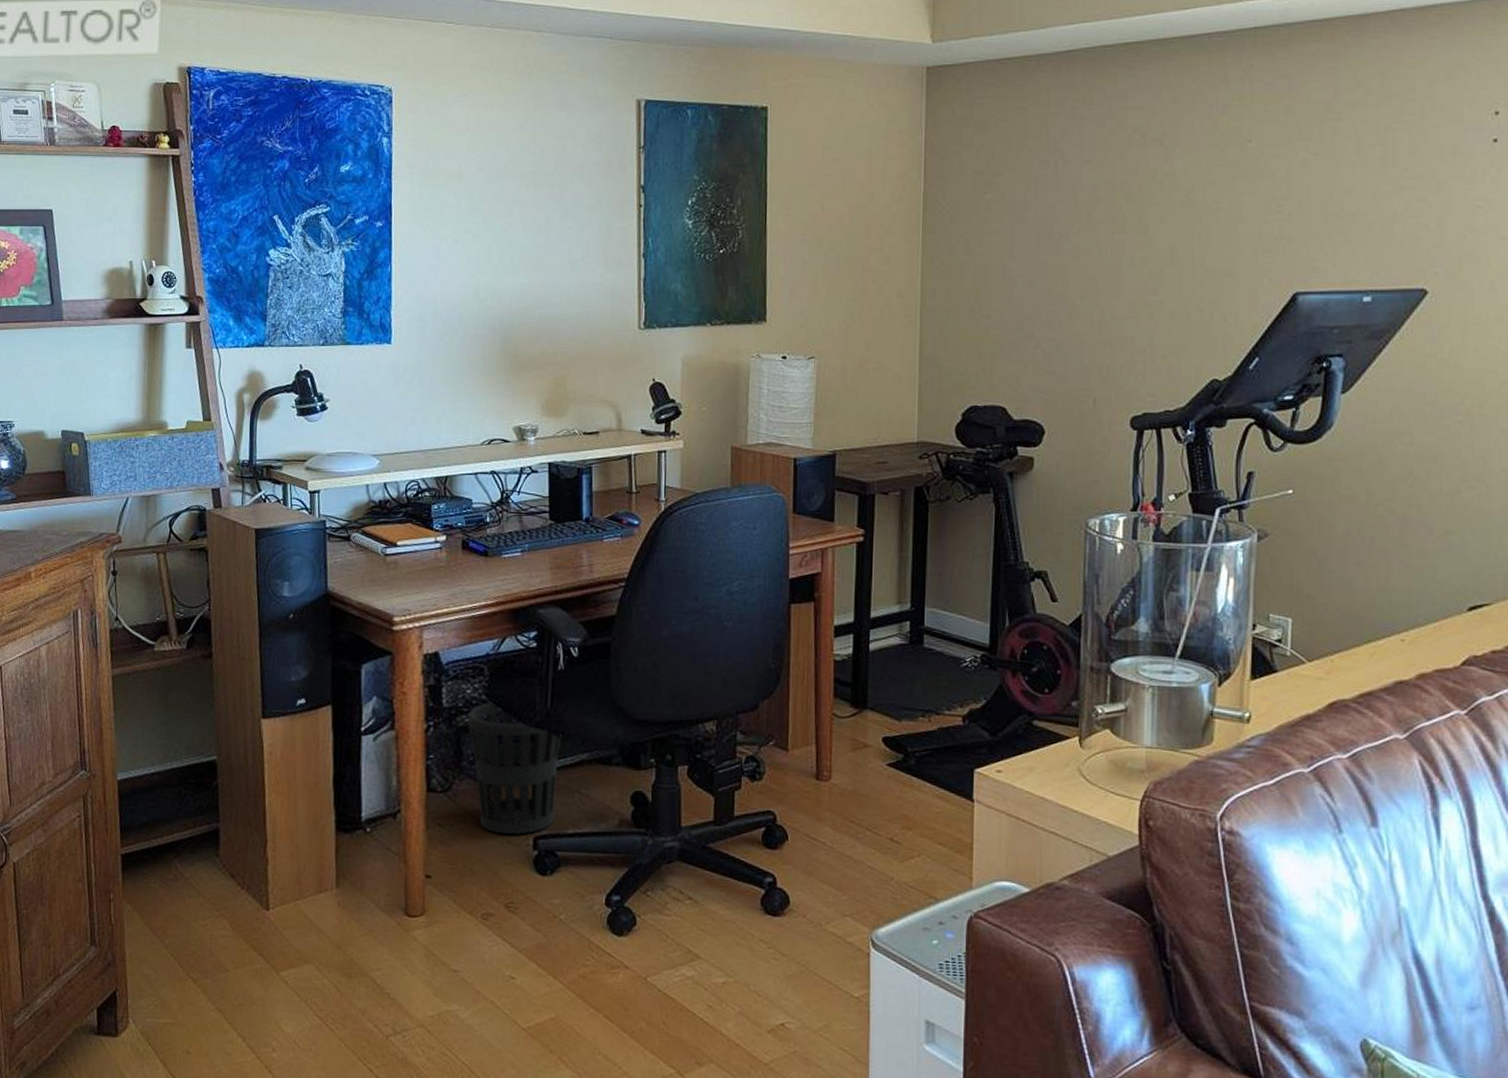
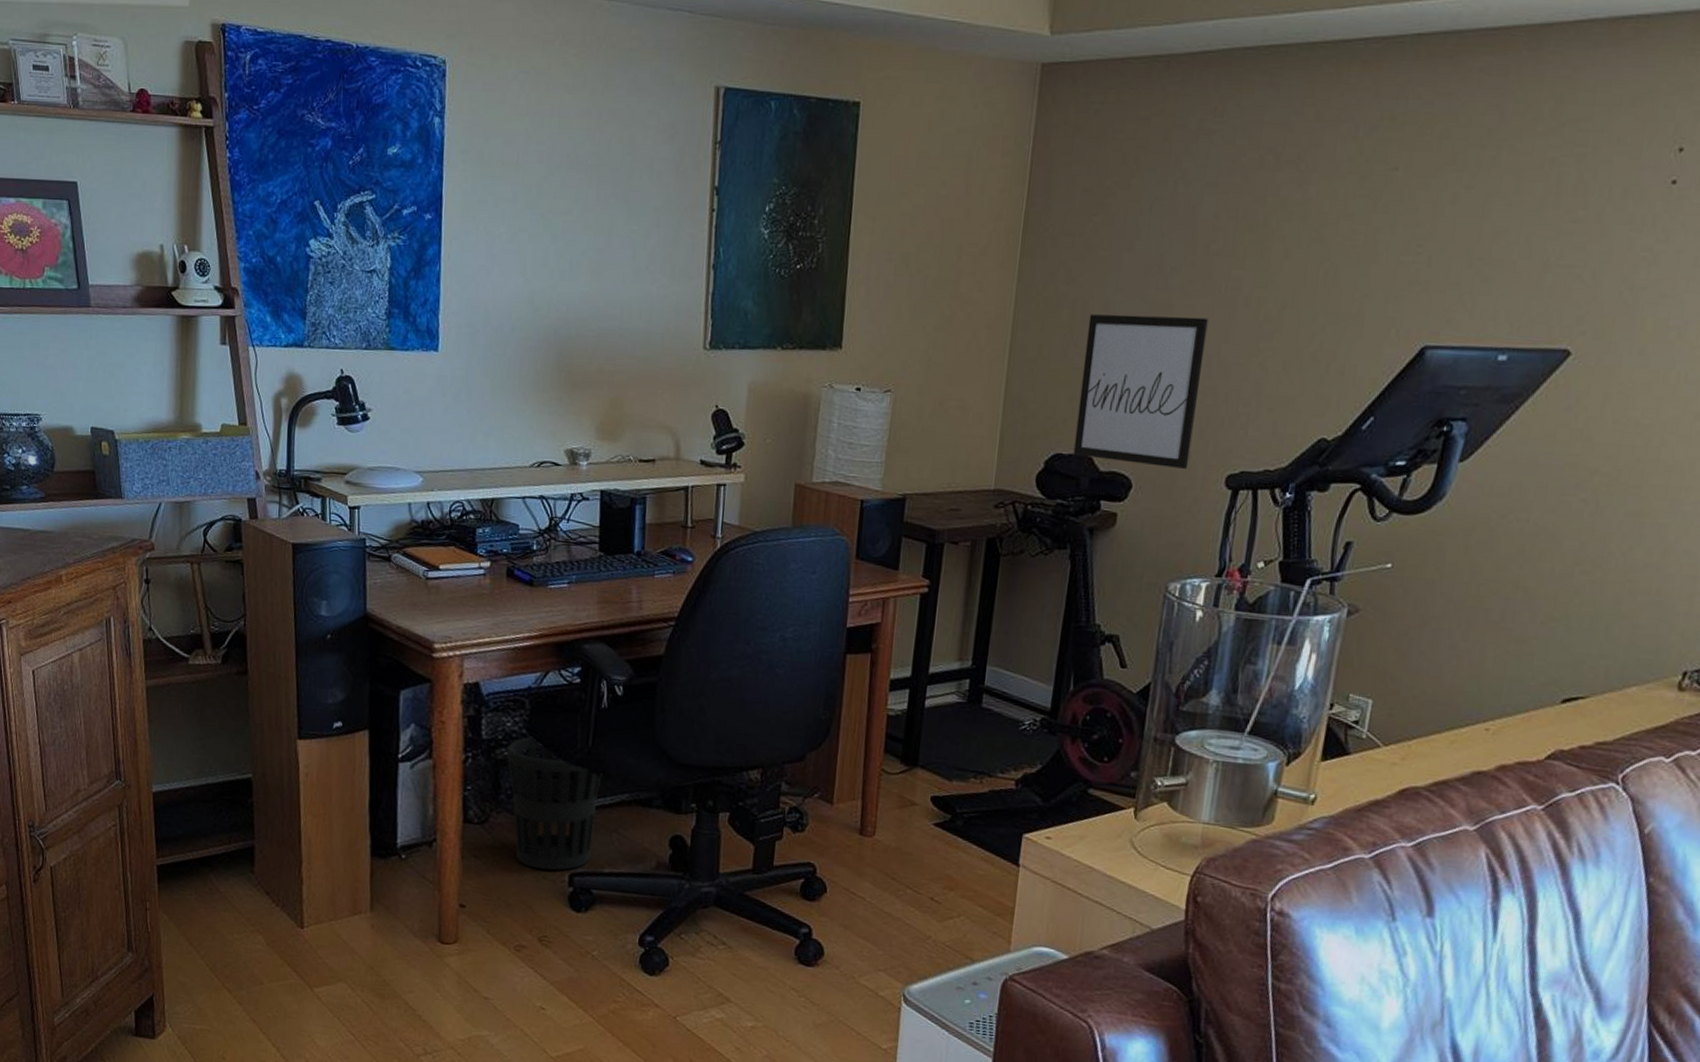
wall art: none [987,277,1098,415] -> present [1073,314,1209,470]

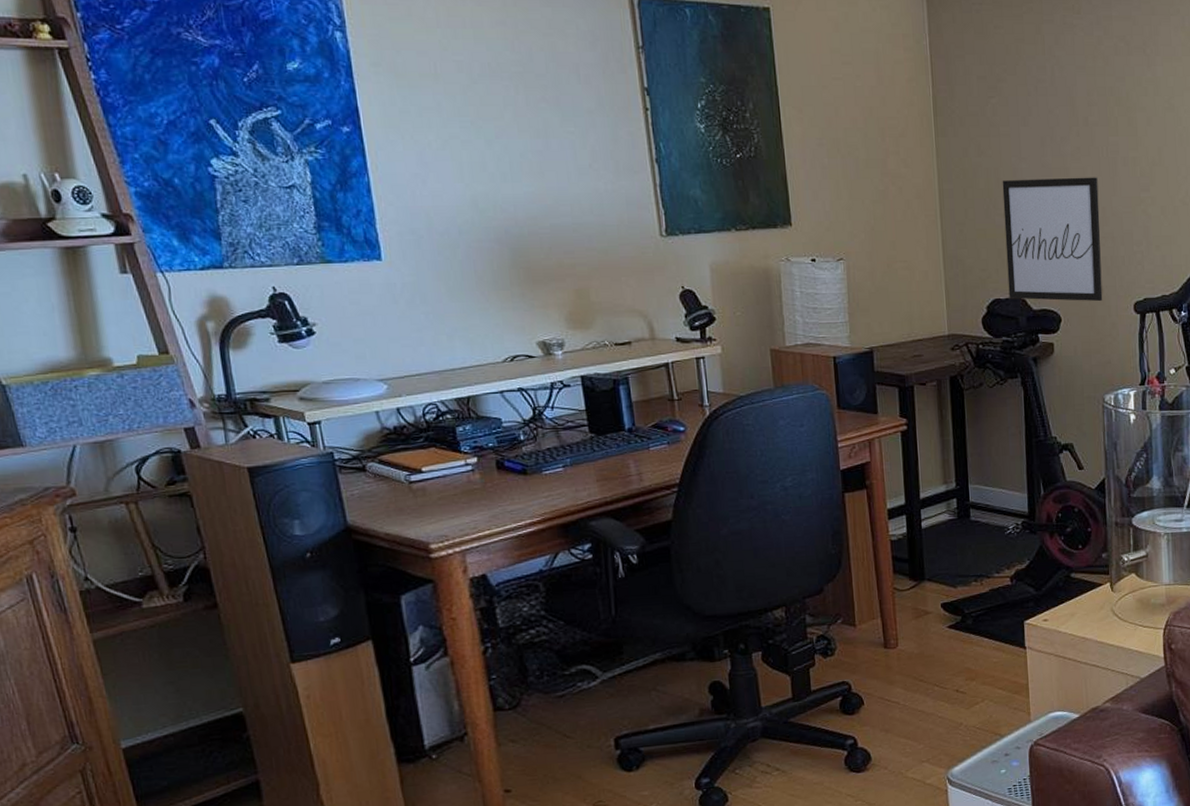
wastebasket: present [507,736,602,871] -> none [528,616,634,740]

